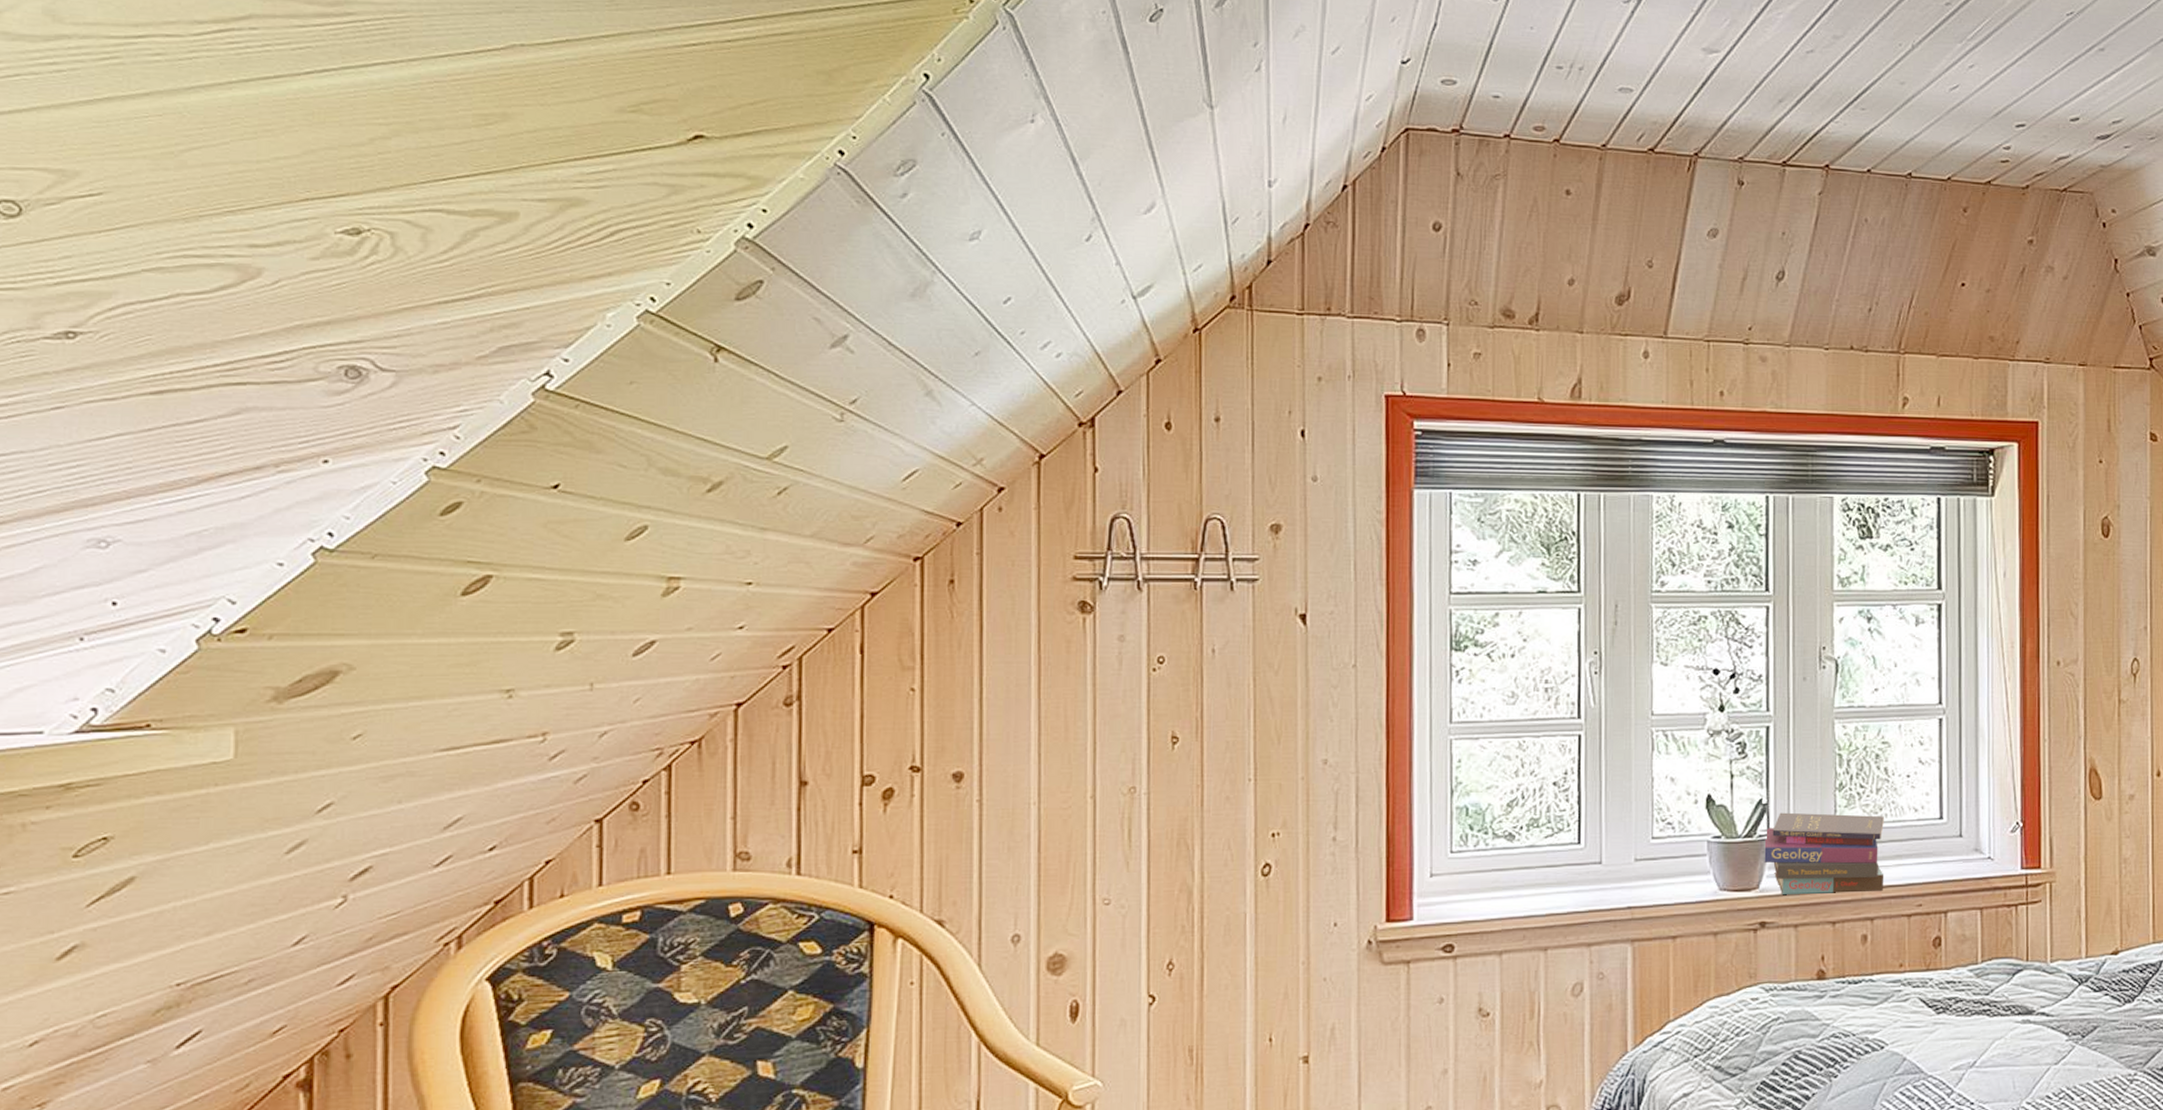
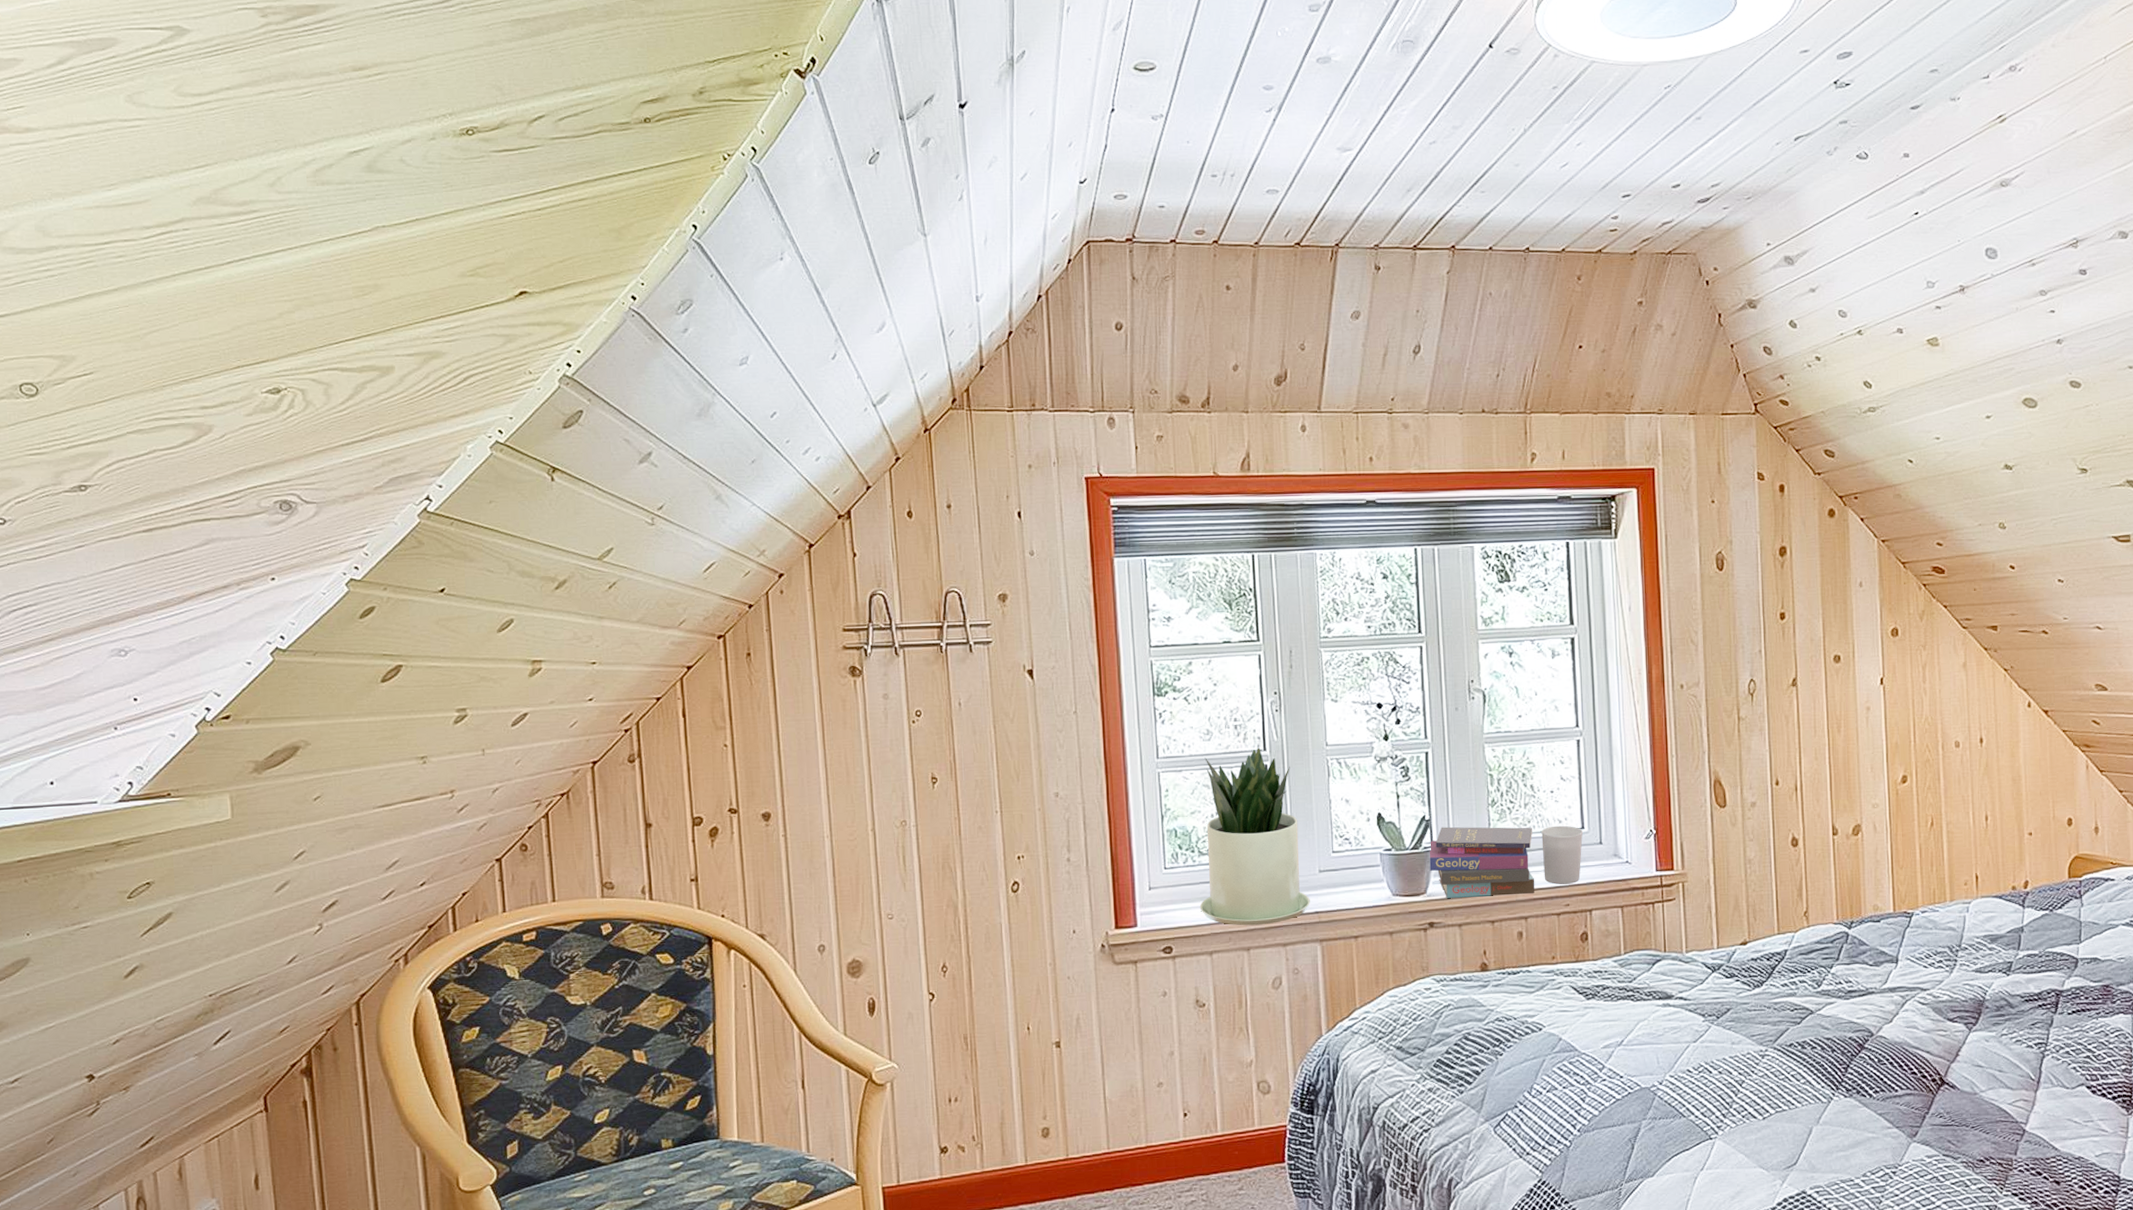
planter: none [1490,715,1622,922] -> present [1199,748,1310,926]
candle holder: none [1894,814,1942,883] -> present [1541,825,1584,885]

